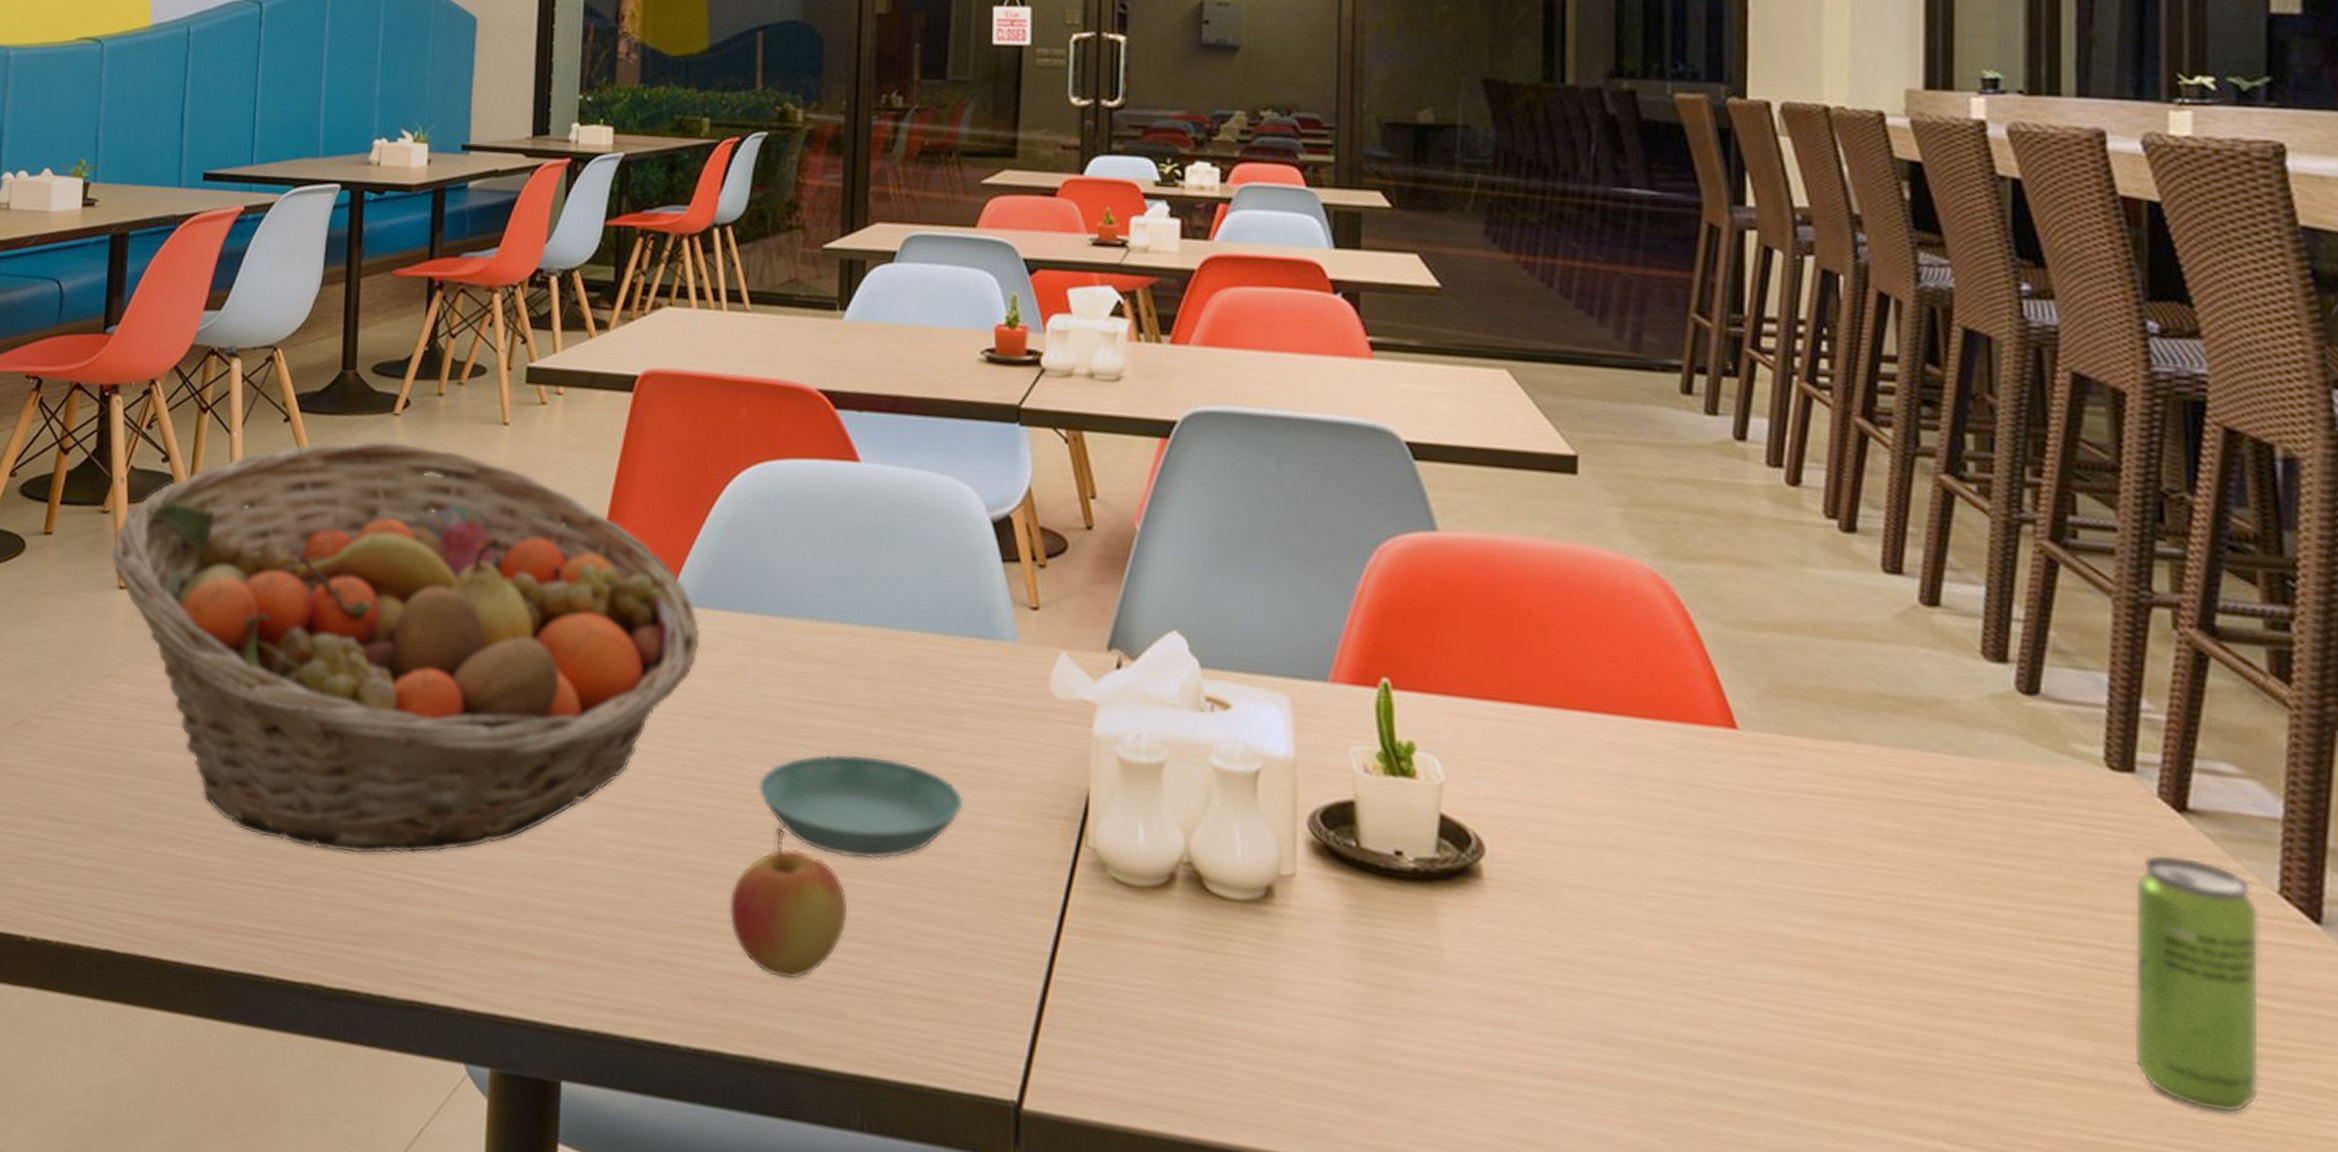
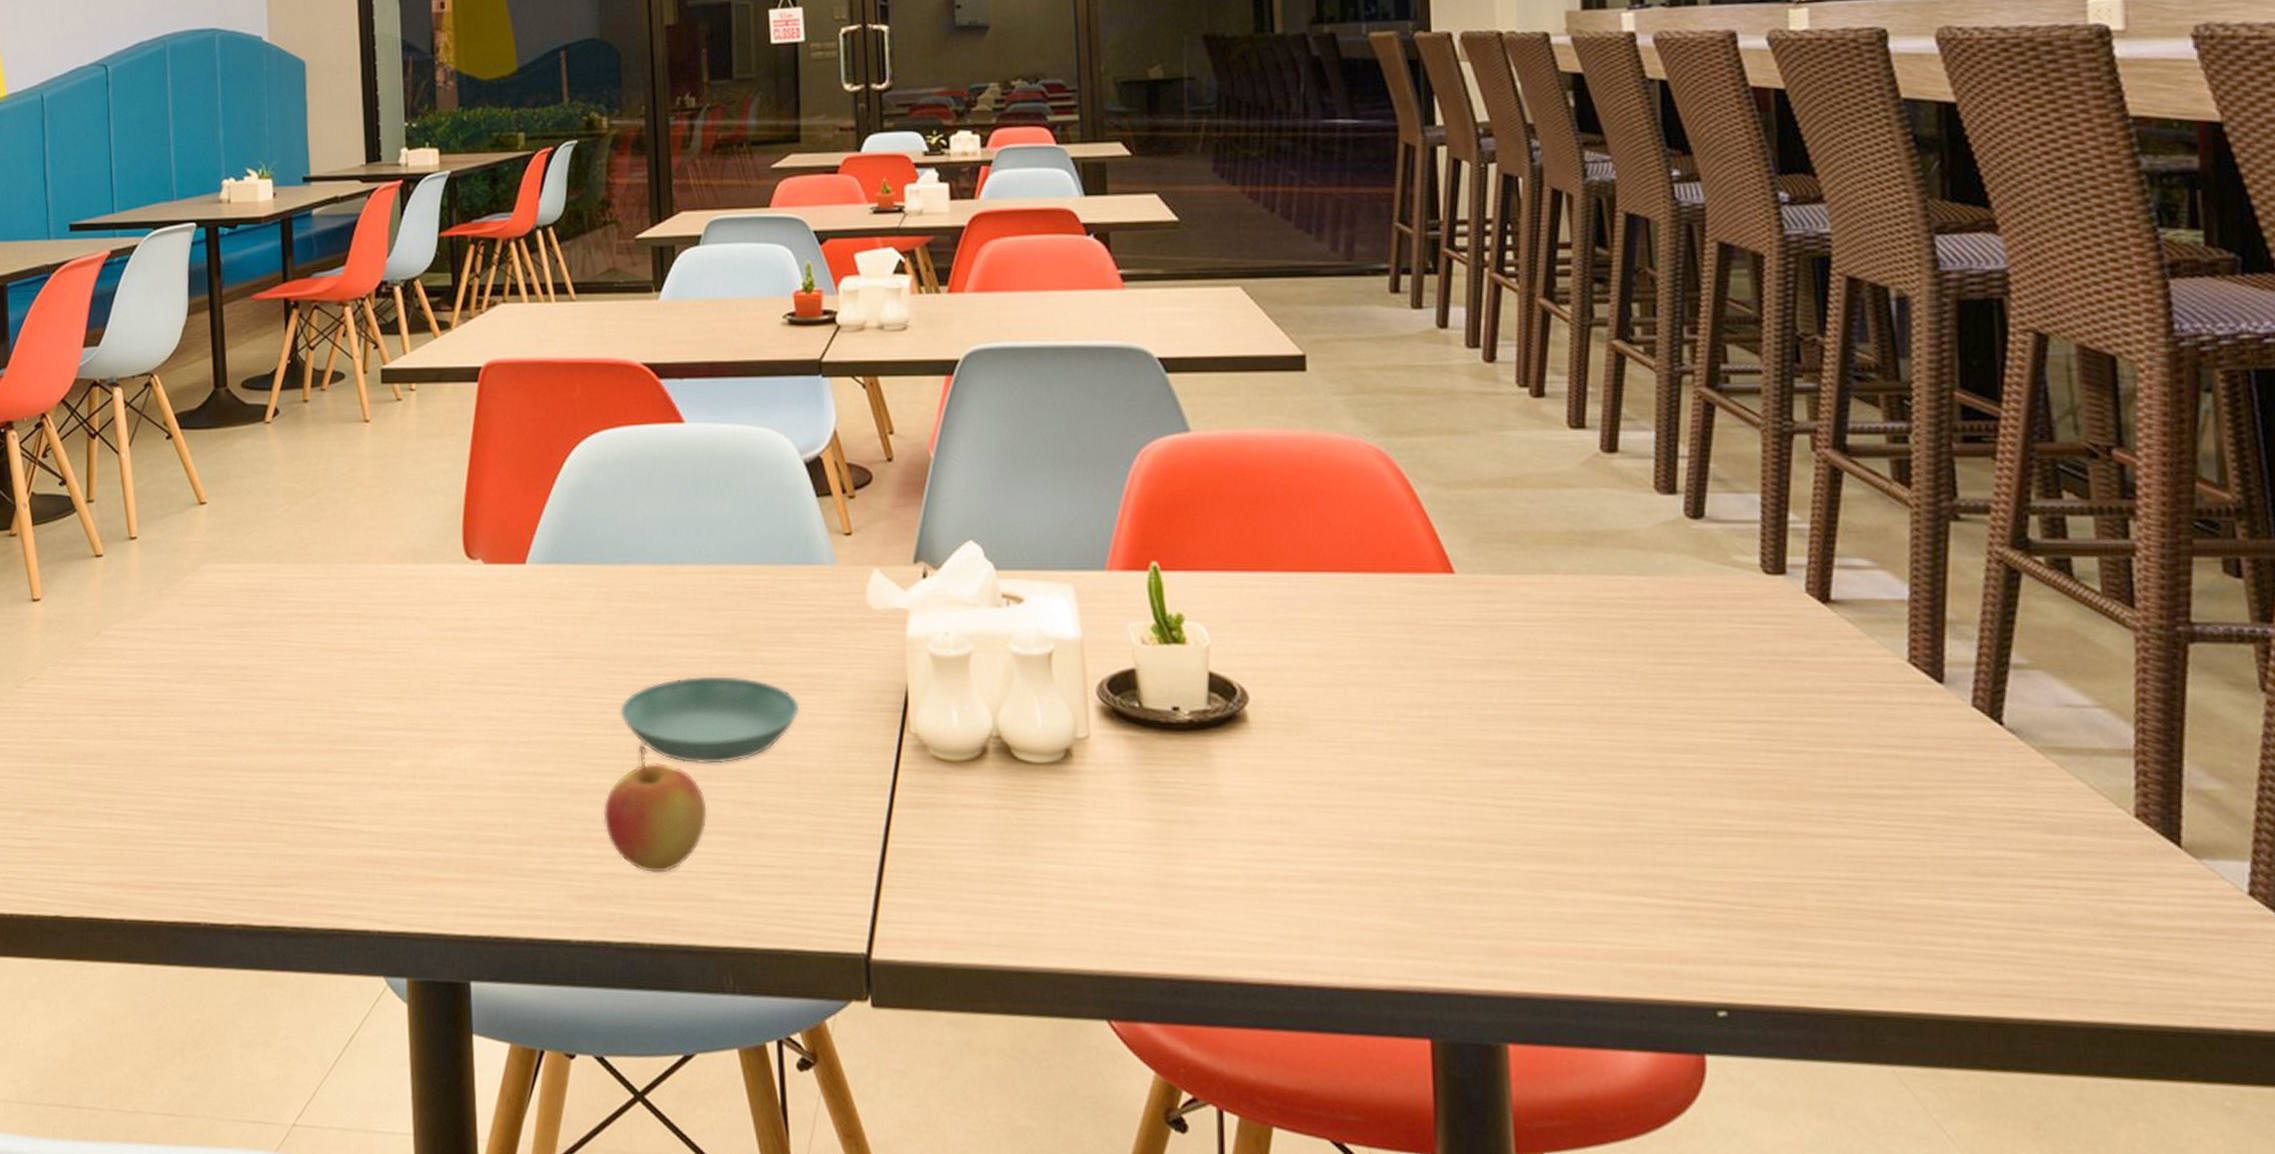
fruit basket: present [111,439,701,855] -> none [22,447,558,809]
beverage can: present [2134,853,2260,1114] -> none [1790,639,1899,847]

